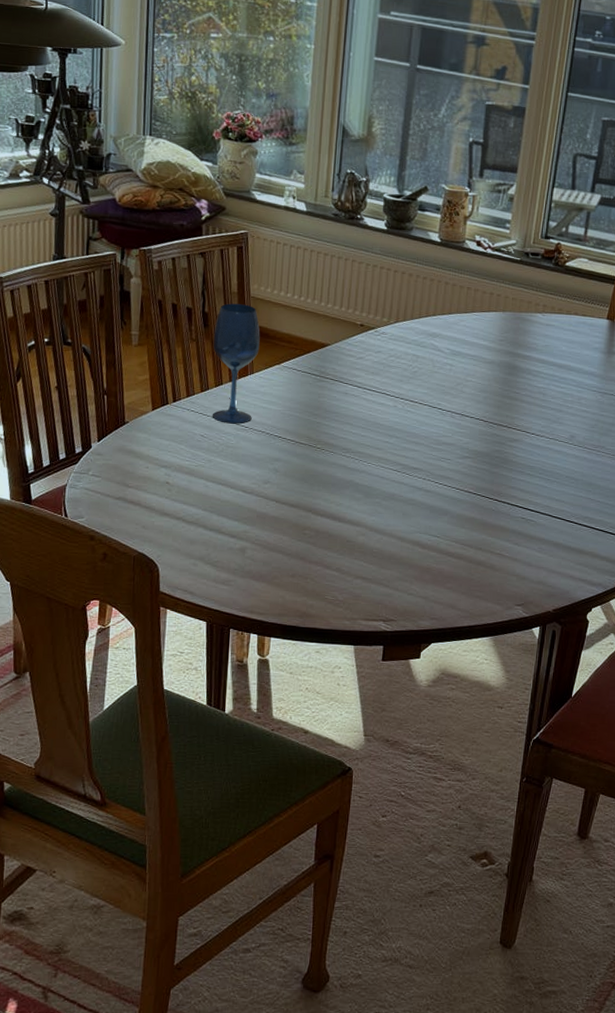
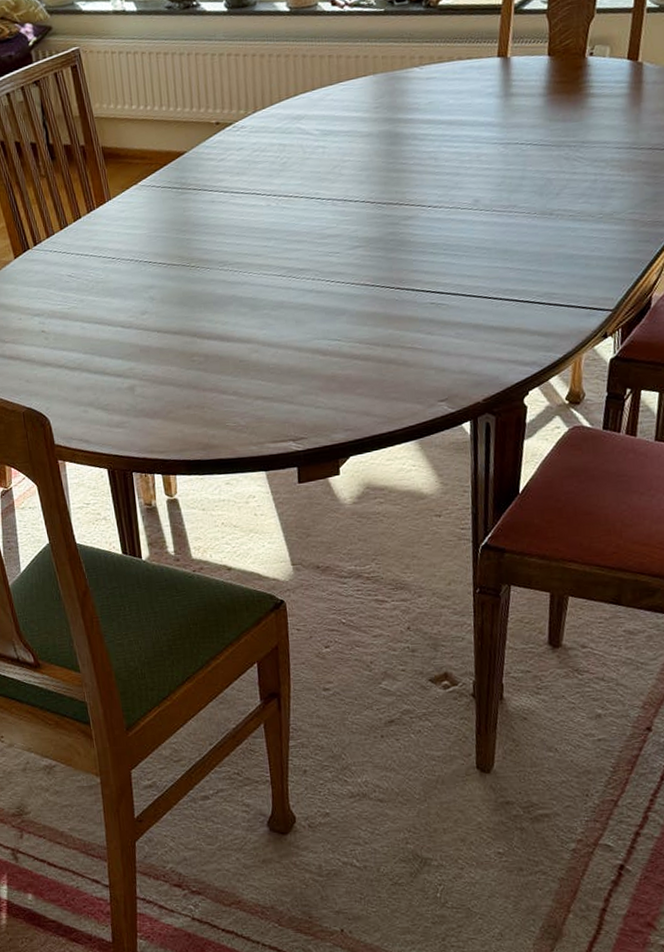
wineglass: present [212,303,260,424] -> none [62,127,118,259]

